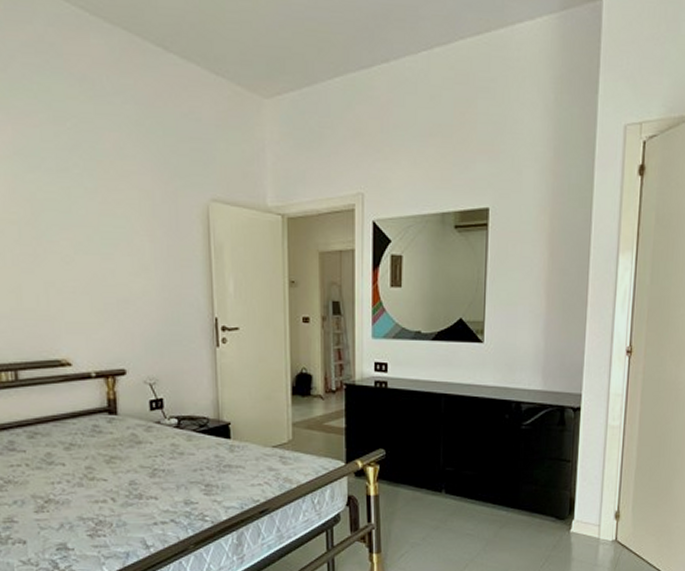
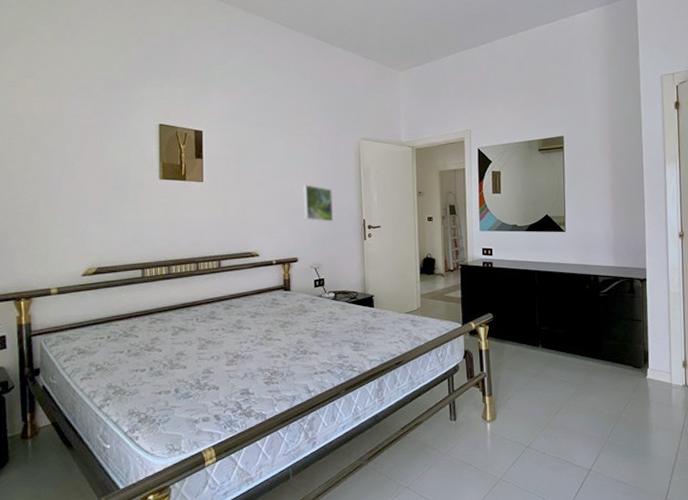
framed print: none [130,265,174,320] -> present [303,185,334,222]

